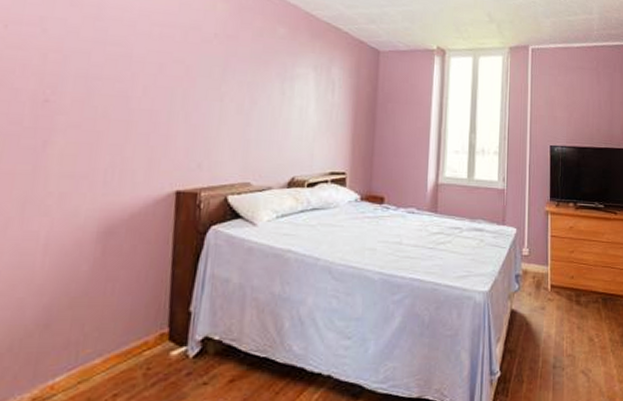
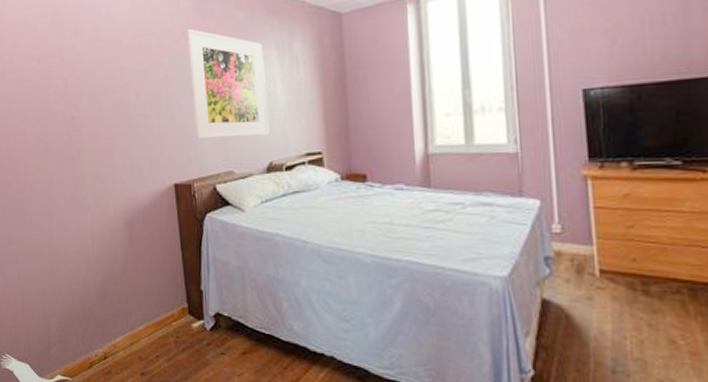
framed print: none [212,31,301,151] -> present [187,28,270,139]

